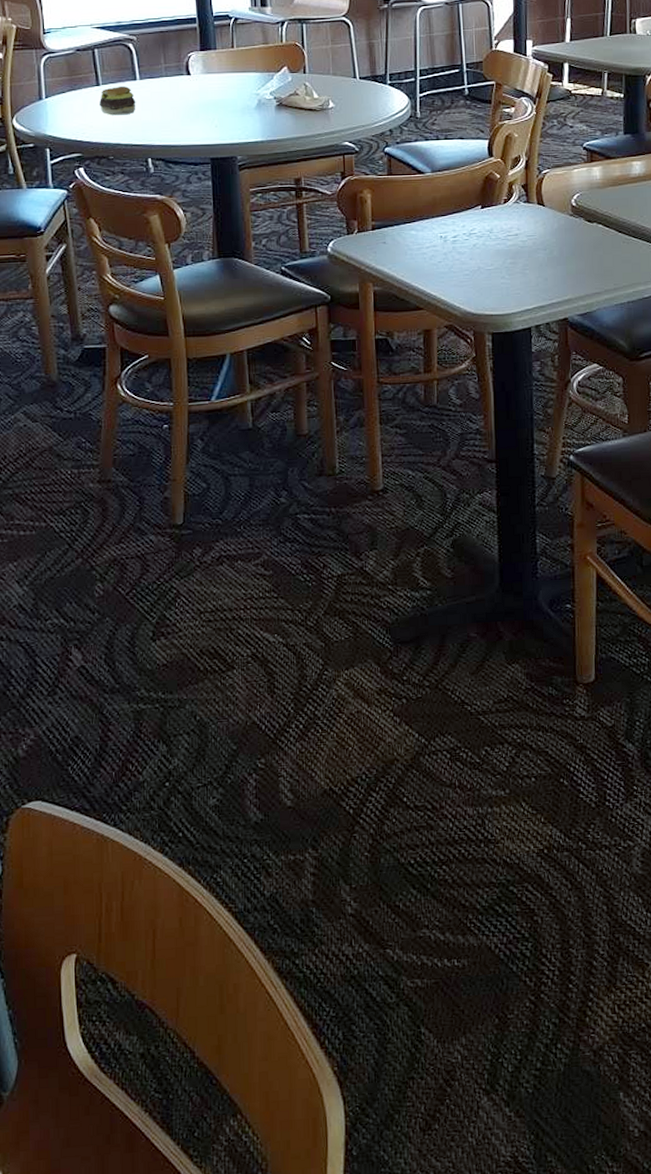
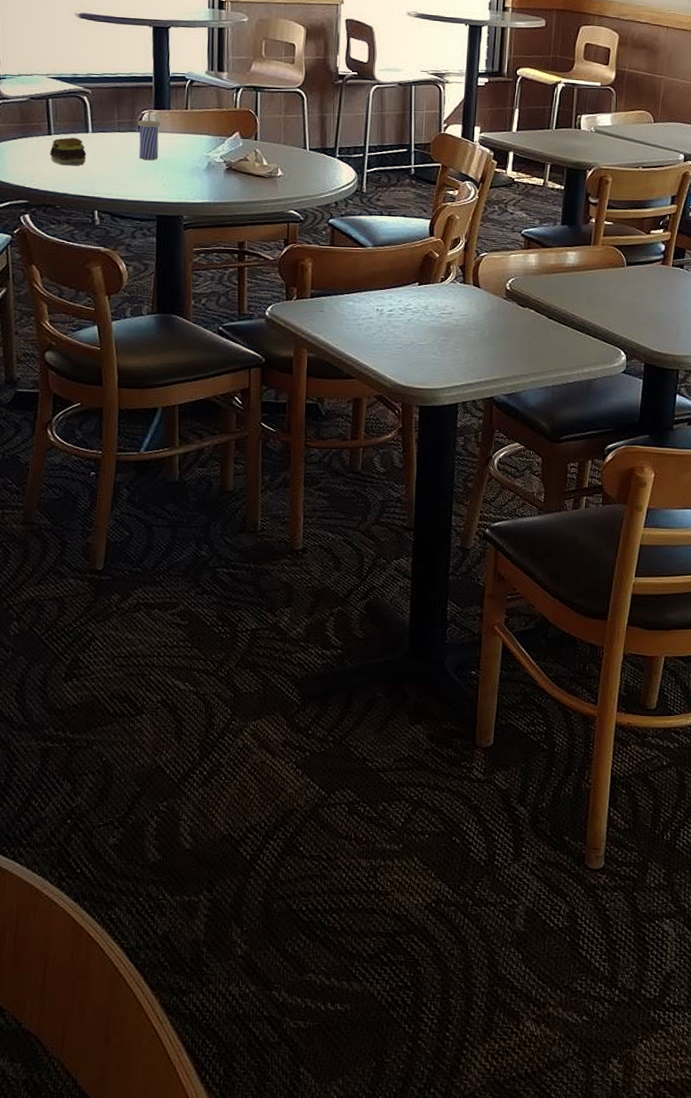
beverage cup: none [184,51,209,102] -> present [137,110,160,160]

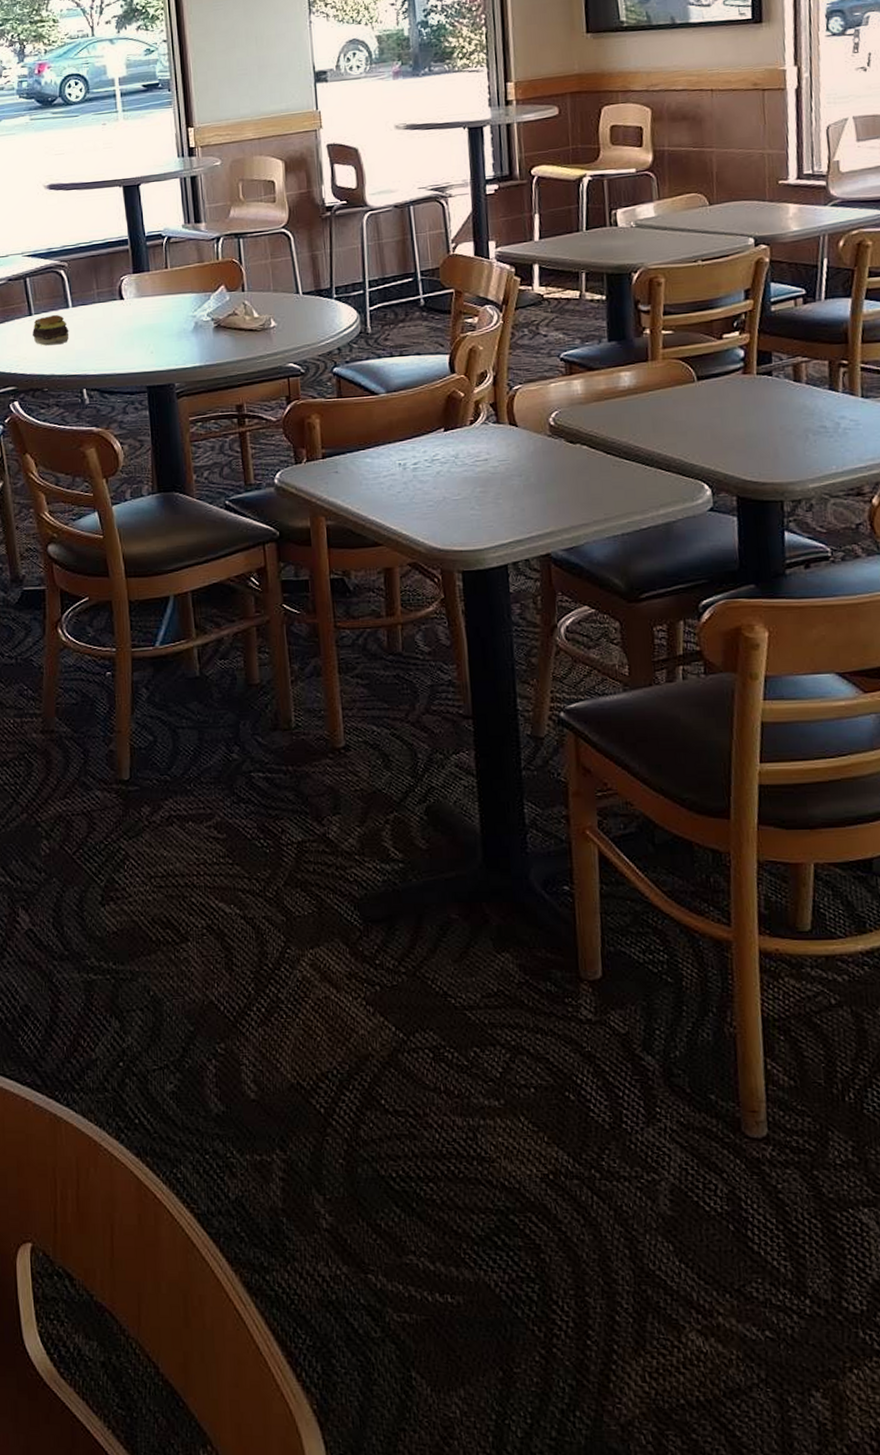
beverage cup: present [137,110,160,160] -> none [117,274,143,328]

